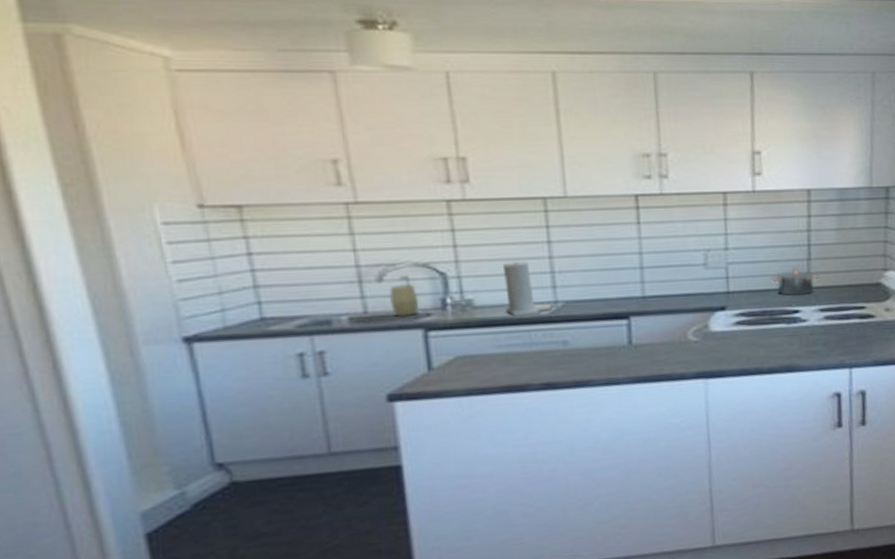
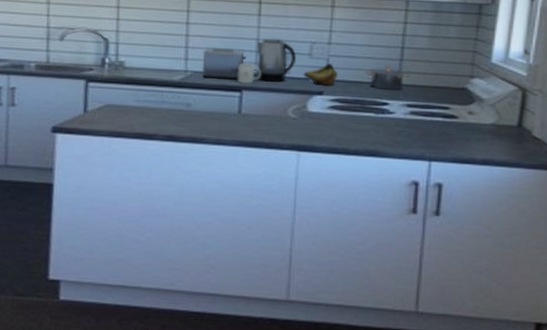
soap dispenser: present [388,276,418,317] -> none [65,38,85,69]
paper towel: present [503,261,552,317] -> none [147,35,183,80]
toaster: none [575,267,629,308] -> present [203,47,246,81]
mug: none [621,284,650,310] -> present [238,64,261,85]
kettle: none [640,248,689,303] -> present [256,37,296,82]
fruit: none [700,273,740,300] -> present [303,64,337,86]

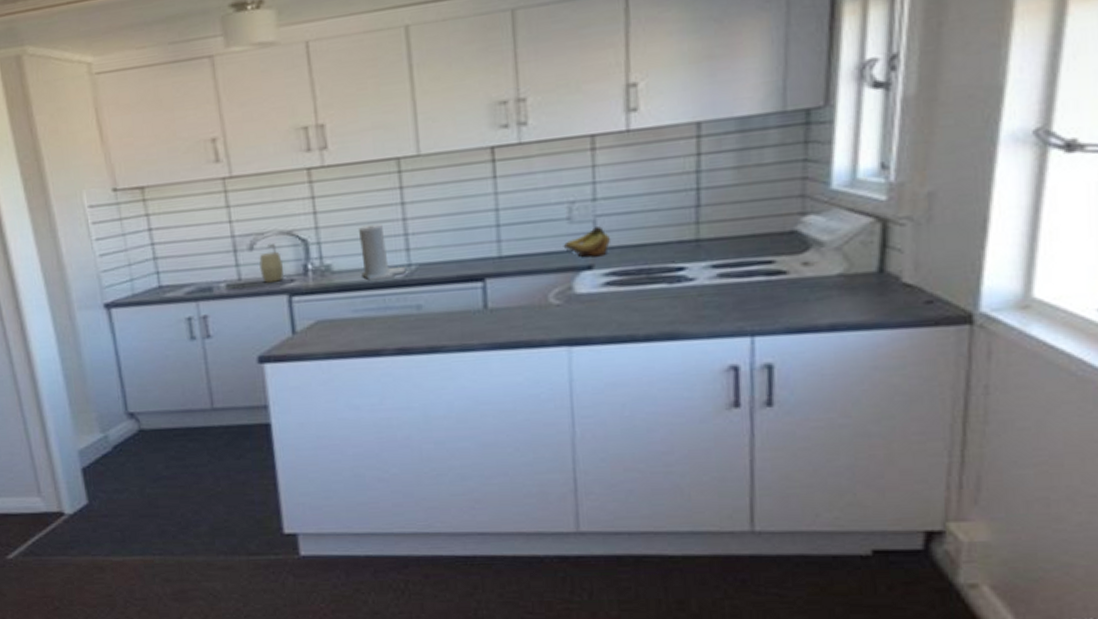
soap dispenser: none [65,38,85,69] -> present [258,244,284,283]
paper towel: none [147,35,183,80] -> present [359,224,406,281]
toaster: present [203,47,246,81] -> none [428,226,484,270]
mug: present [238,64,261,85] -> none [476,243,506,272]
kettle: present [256,37,296,82] -> none [497,203,551,264]
cooking pot: present [366,66,409,91] -> none [649,217,712,251]

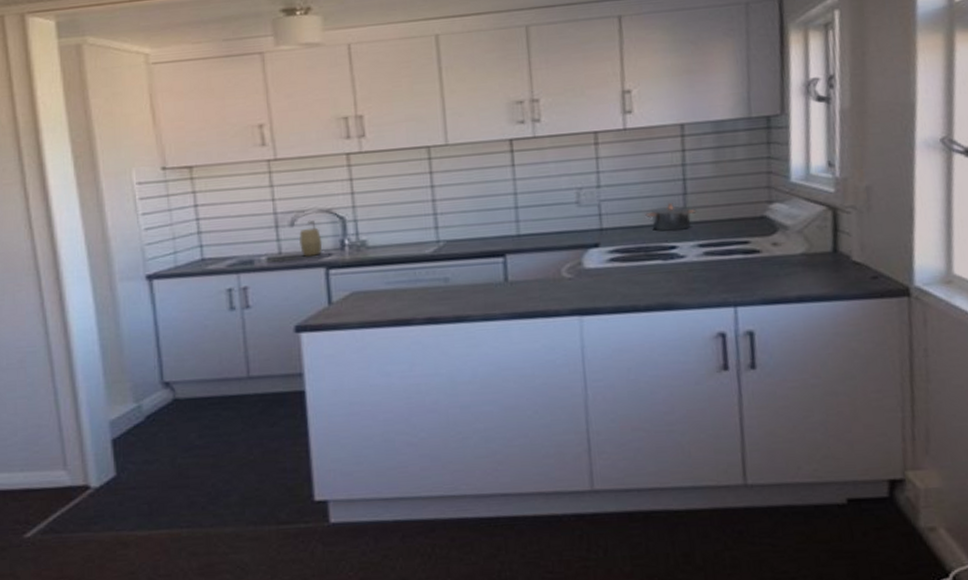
paper towel: present [359,224,406,281] -> none [393,204,435,256]
fruit: present [563,226,610,257] -> none [573,210,613,237]
cooking pot: none [649,217,712,251] -> present [645,203,697,232]

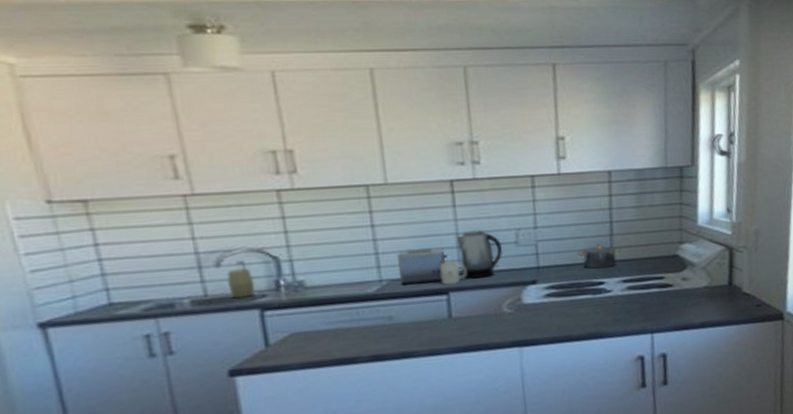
toaster: none [455,208,505,247] -> present [397,247,447,285]
mug: none [497,223,524,248] -> present [440,262,467,286]
kettle: none [515,189,562,241] -> present [457,229,502,279]

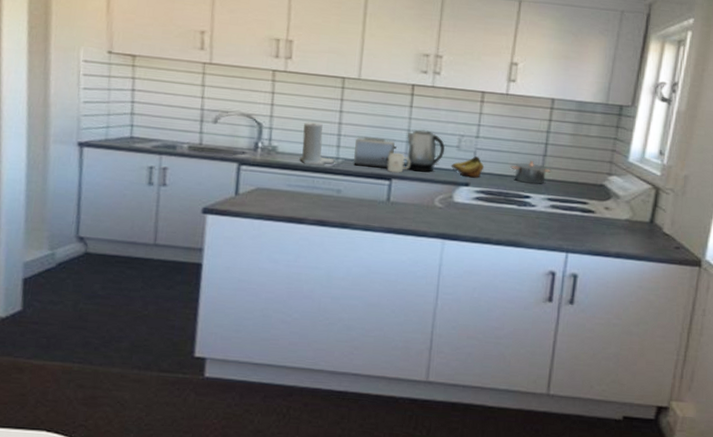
soap dispenser: present [226,261,254,298] -> none [218,121,239,152]
paper towel: none [331,244,378,295] -> present [299,122,334,166]
fruit: none [512,249,549,274] -> present [451,156,484,178]

